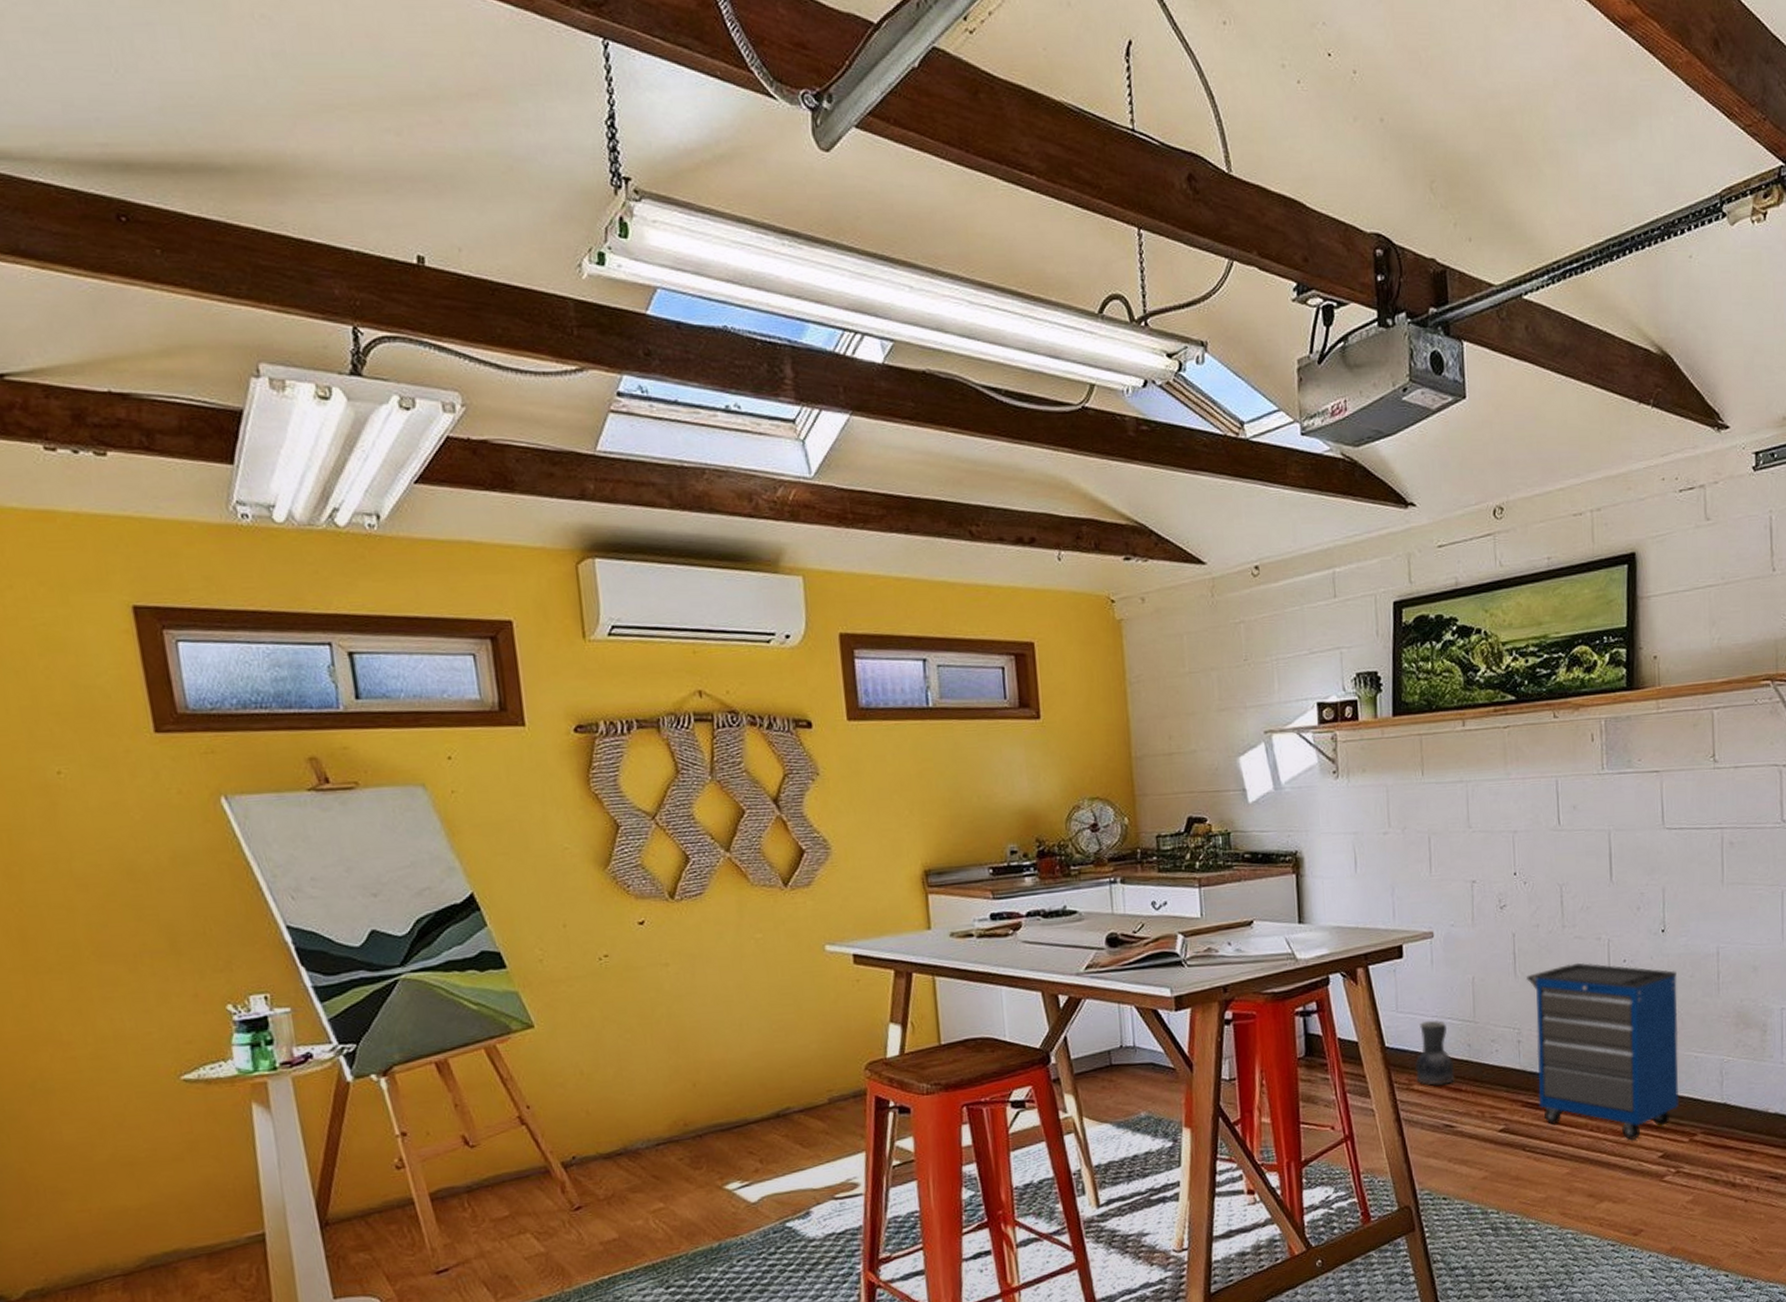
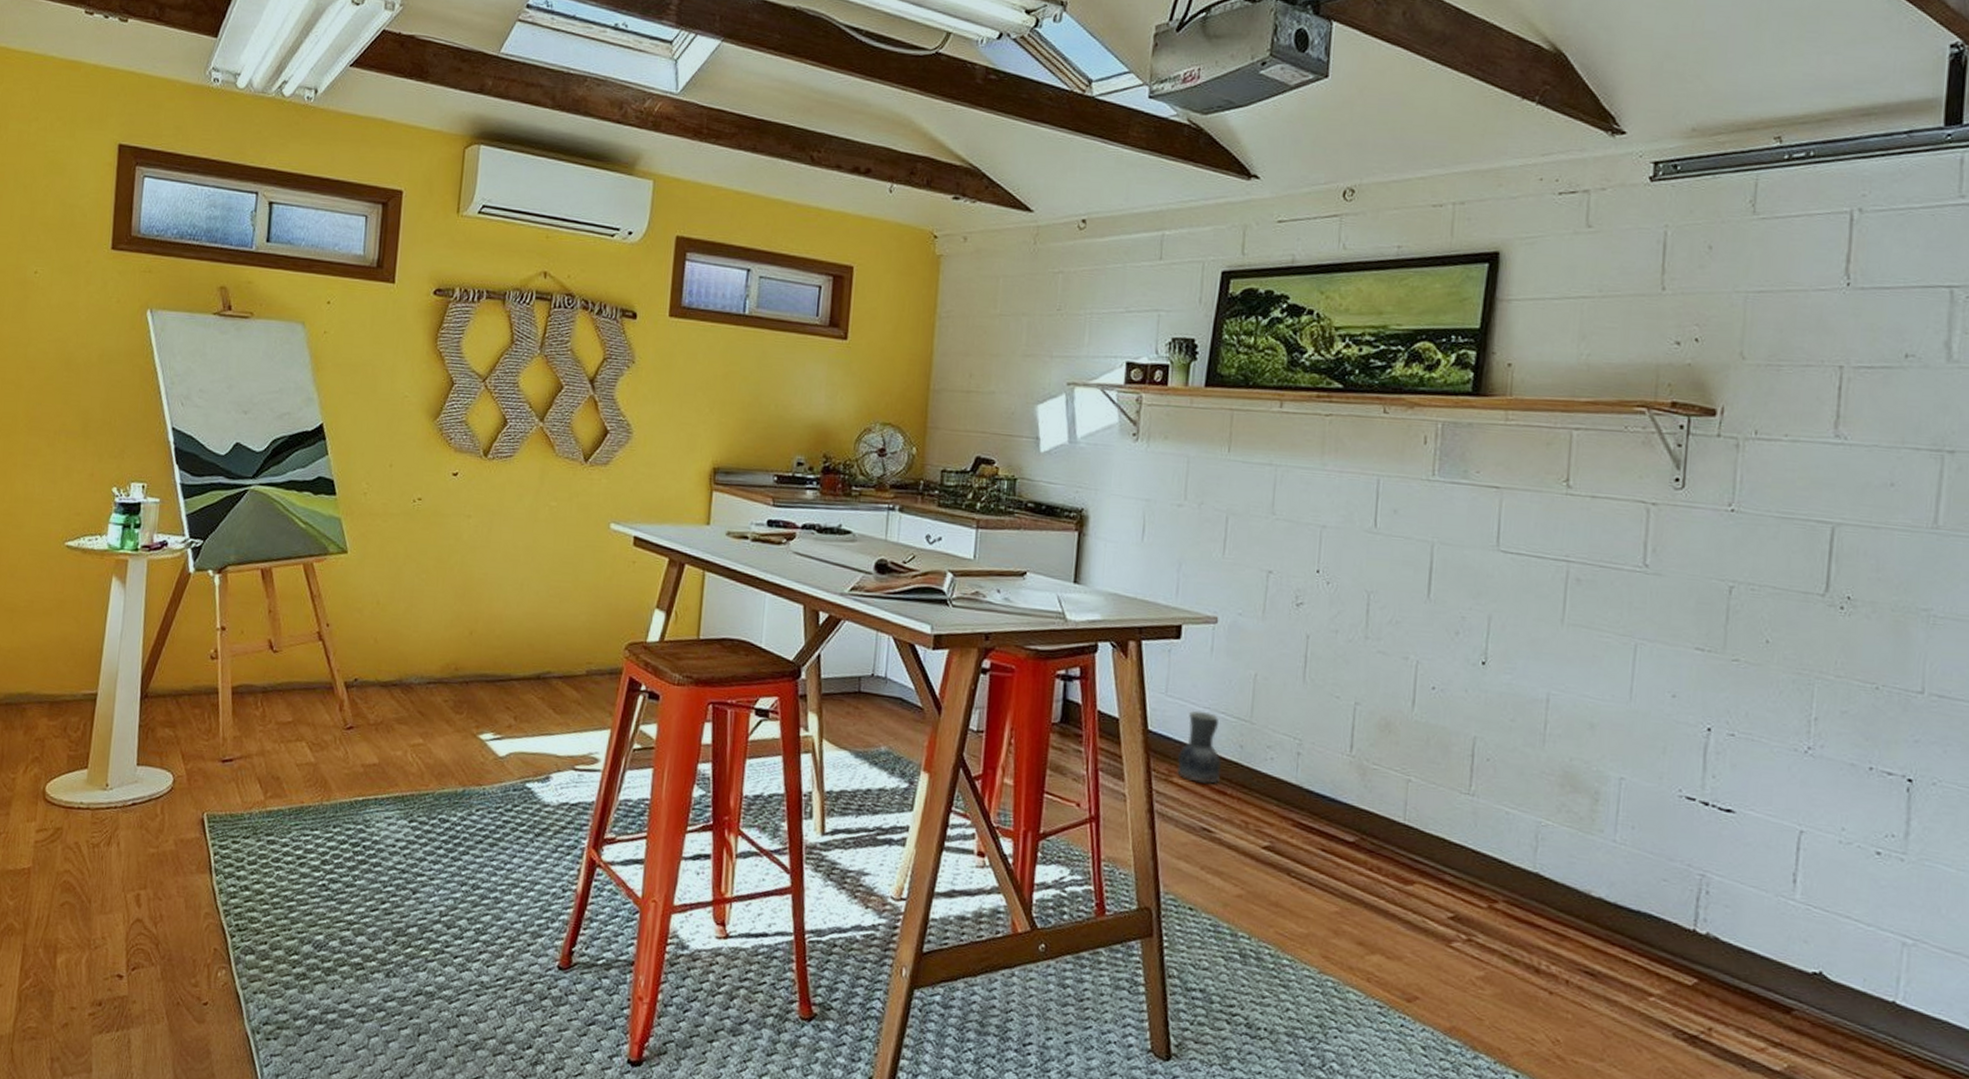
cabinet: present [1525,962,1680,1141] -> none [1313,680,1495,892]

